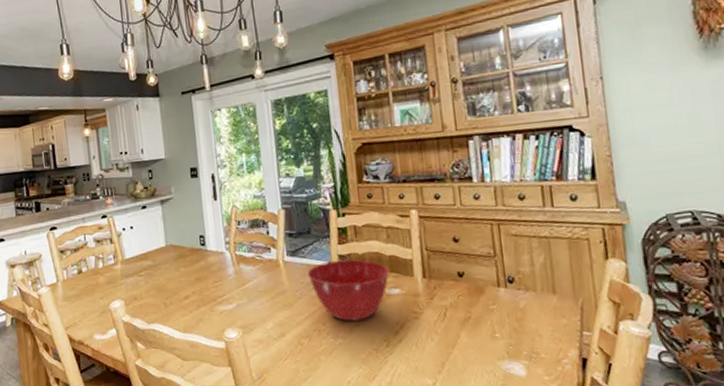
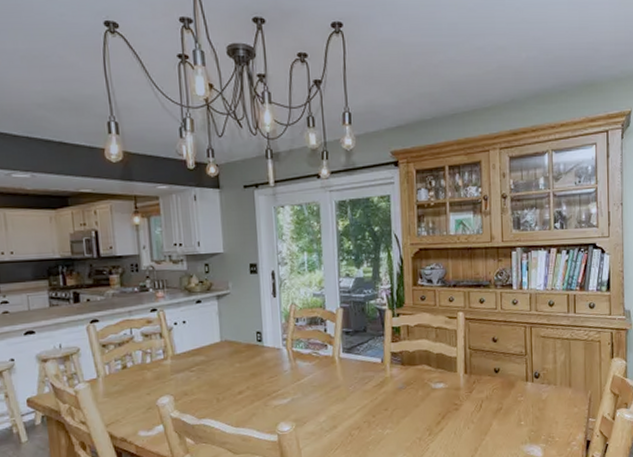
mixing bowl: present [307,259,389,322] -> none [361,356,436,414]

